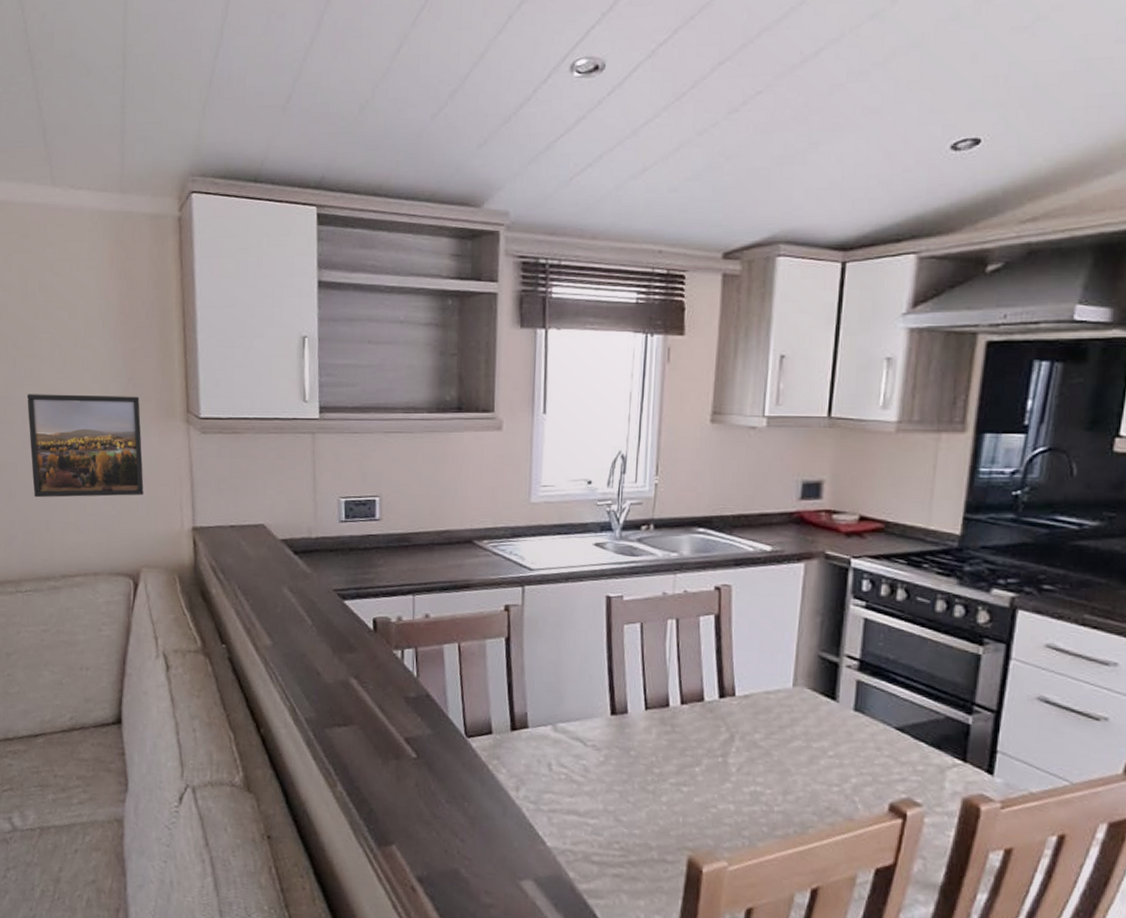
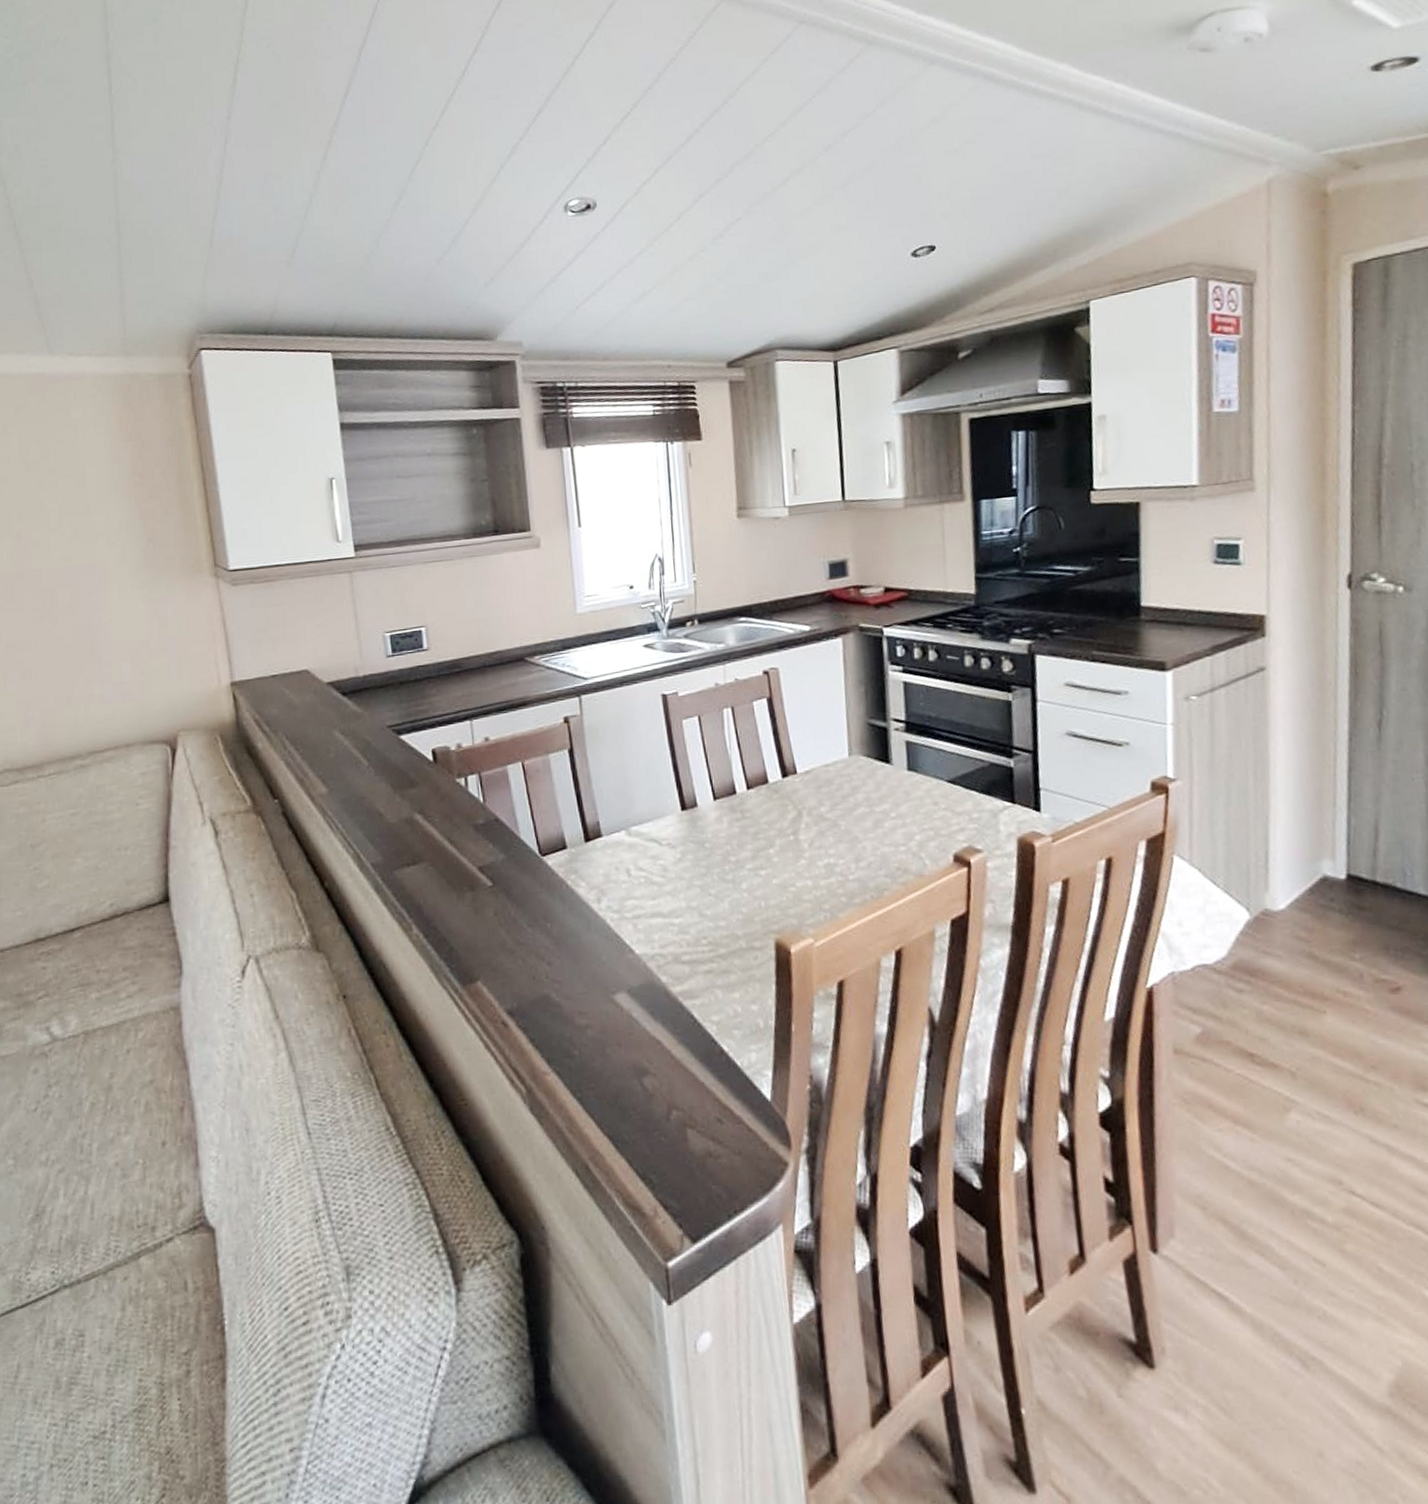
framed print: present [26,394,144,498] -> none [35,556,174,674]

